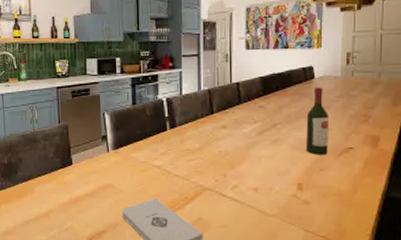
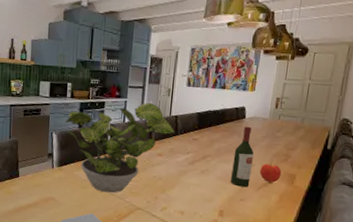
potted plant: none [116,70,238,174] -> present [64,102,175,193]
apple: none [338,125,363,147] -> present [259,163,282,183]

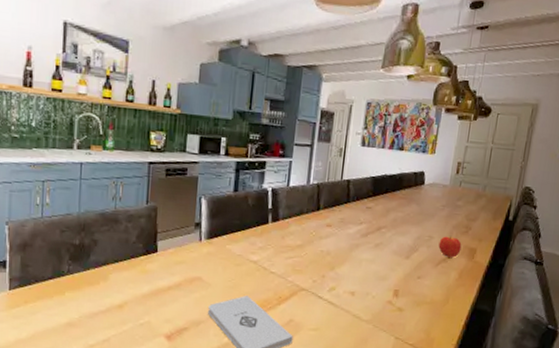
potted plant: present [64,102,175,193] -> none [216,163,347,272]
wine bottle: present [231,126,254,187] -> none [407,193,433,263]

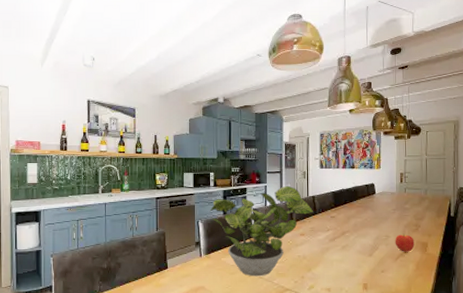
potted plant: none [216,163,347,272] -> present [209,185,314,277]

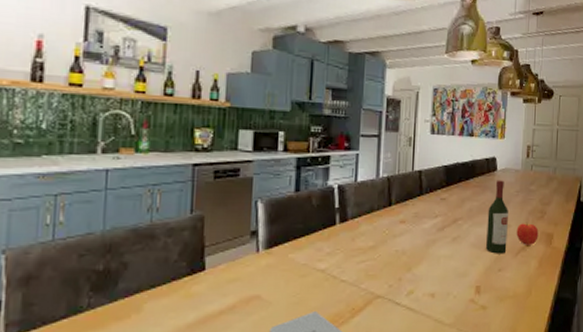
potted plant: present [209,185,314,277] -> none [274,154,420,280]
wine bottle: none [370,201,388,259] -> present [486,180,508,254]

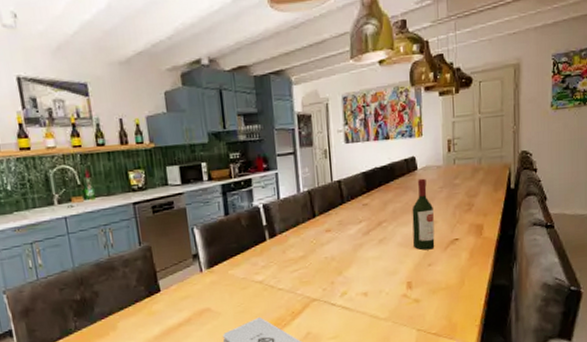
apple: present [516,222,539,245] -> none [443,216,467,239]

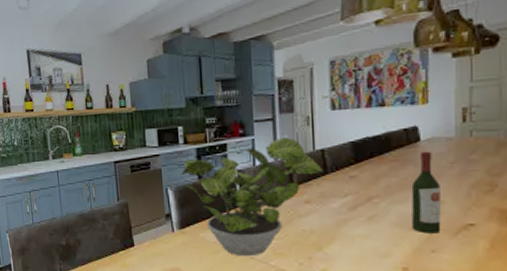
potted plant: none [206,169,341,289] -> present [180,136,324,257]

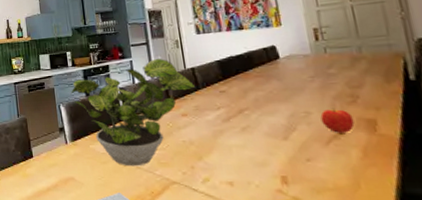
wine bottle: present [411,151,441,234] -> none [277,67,313,143]
apple: none [453,197,487,224] -> present [320,108,355,133]

